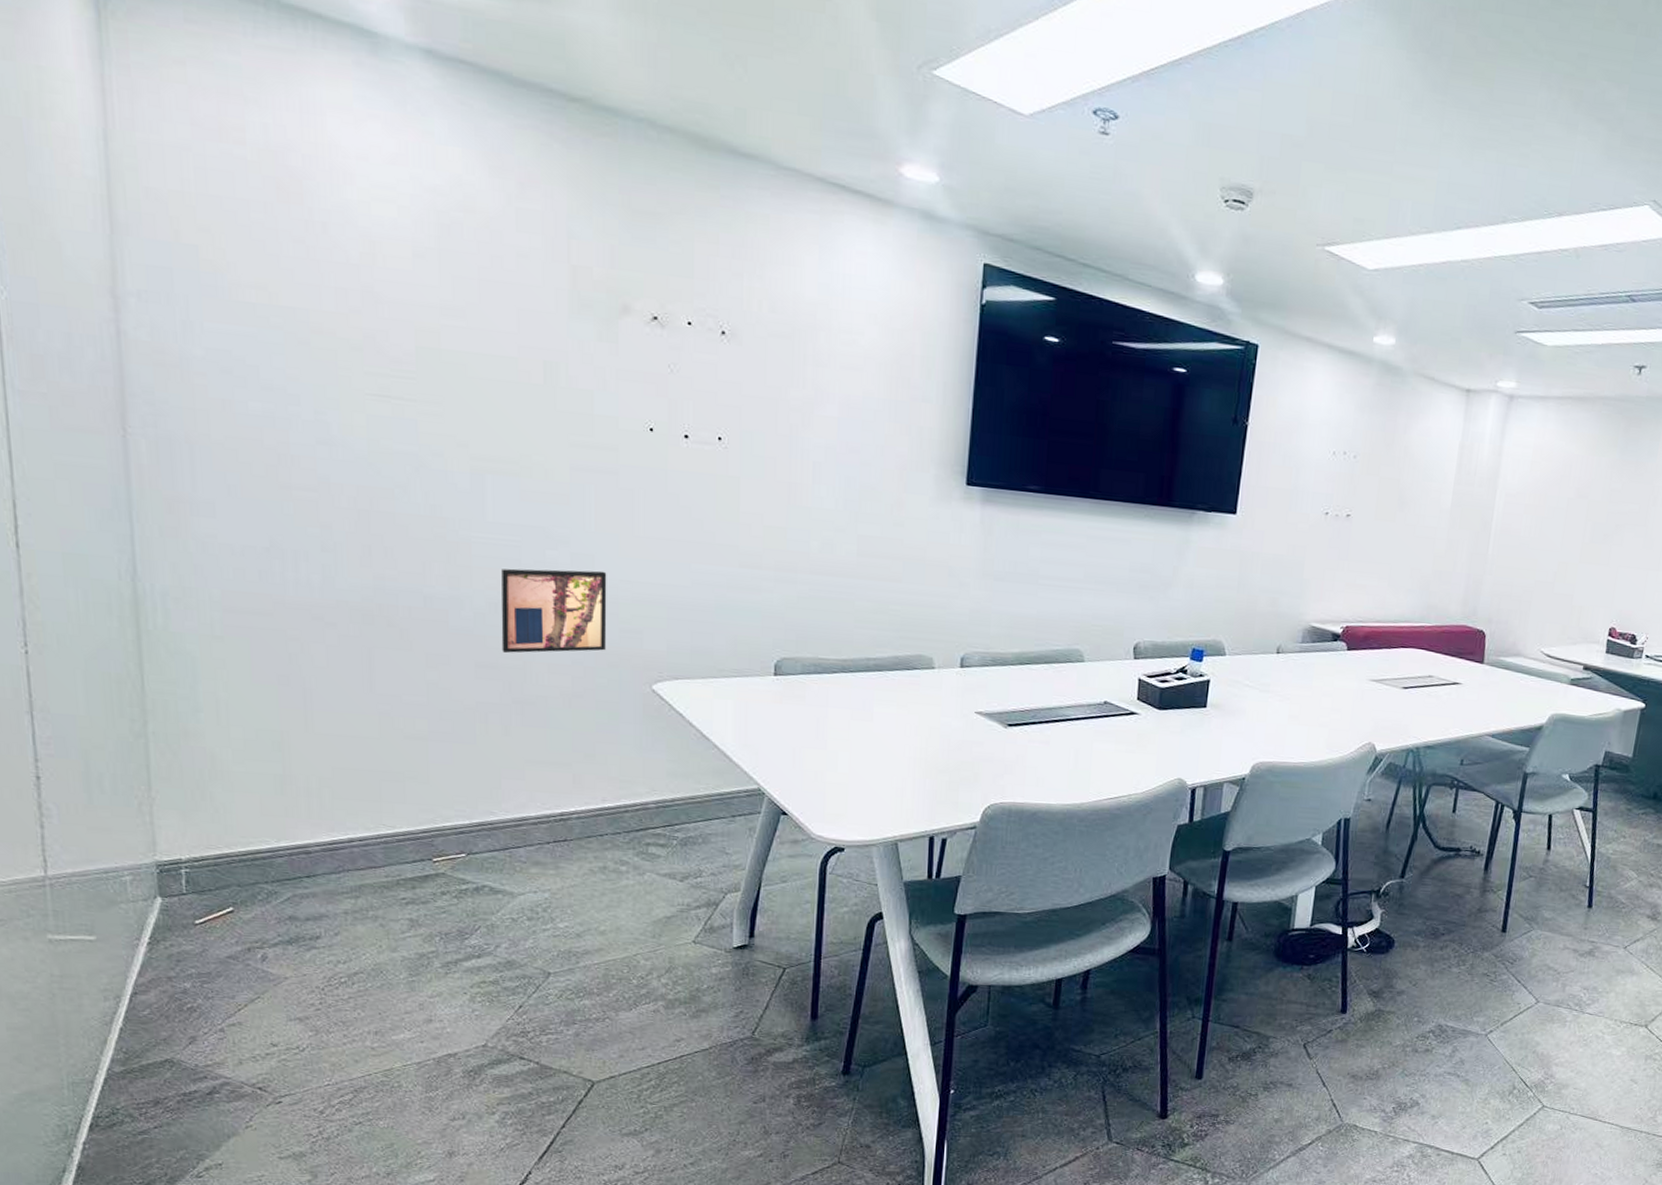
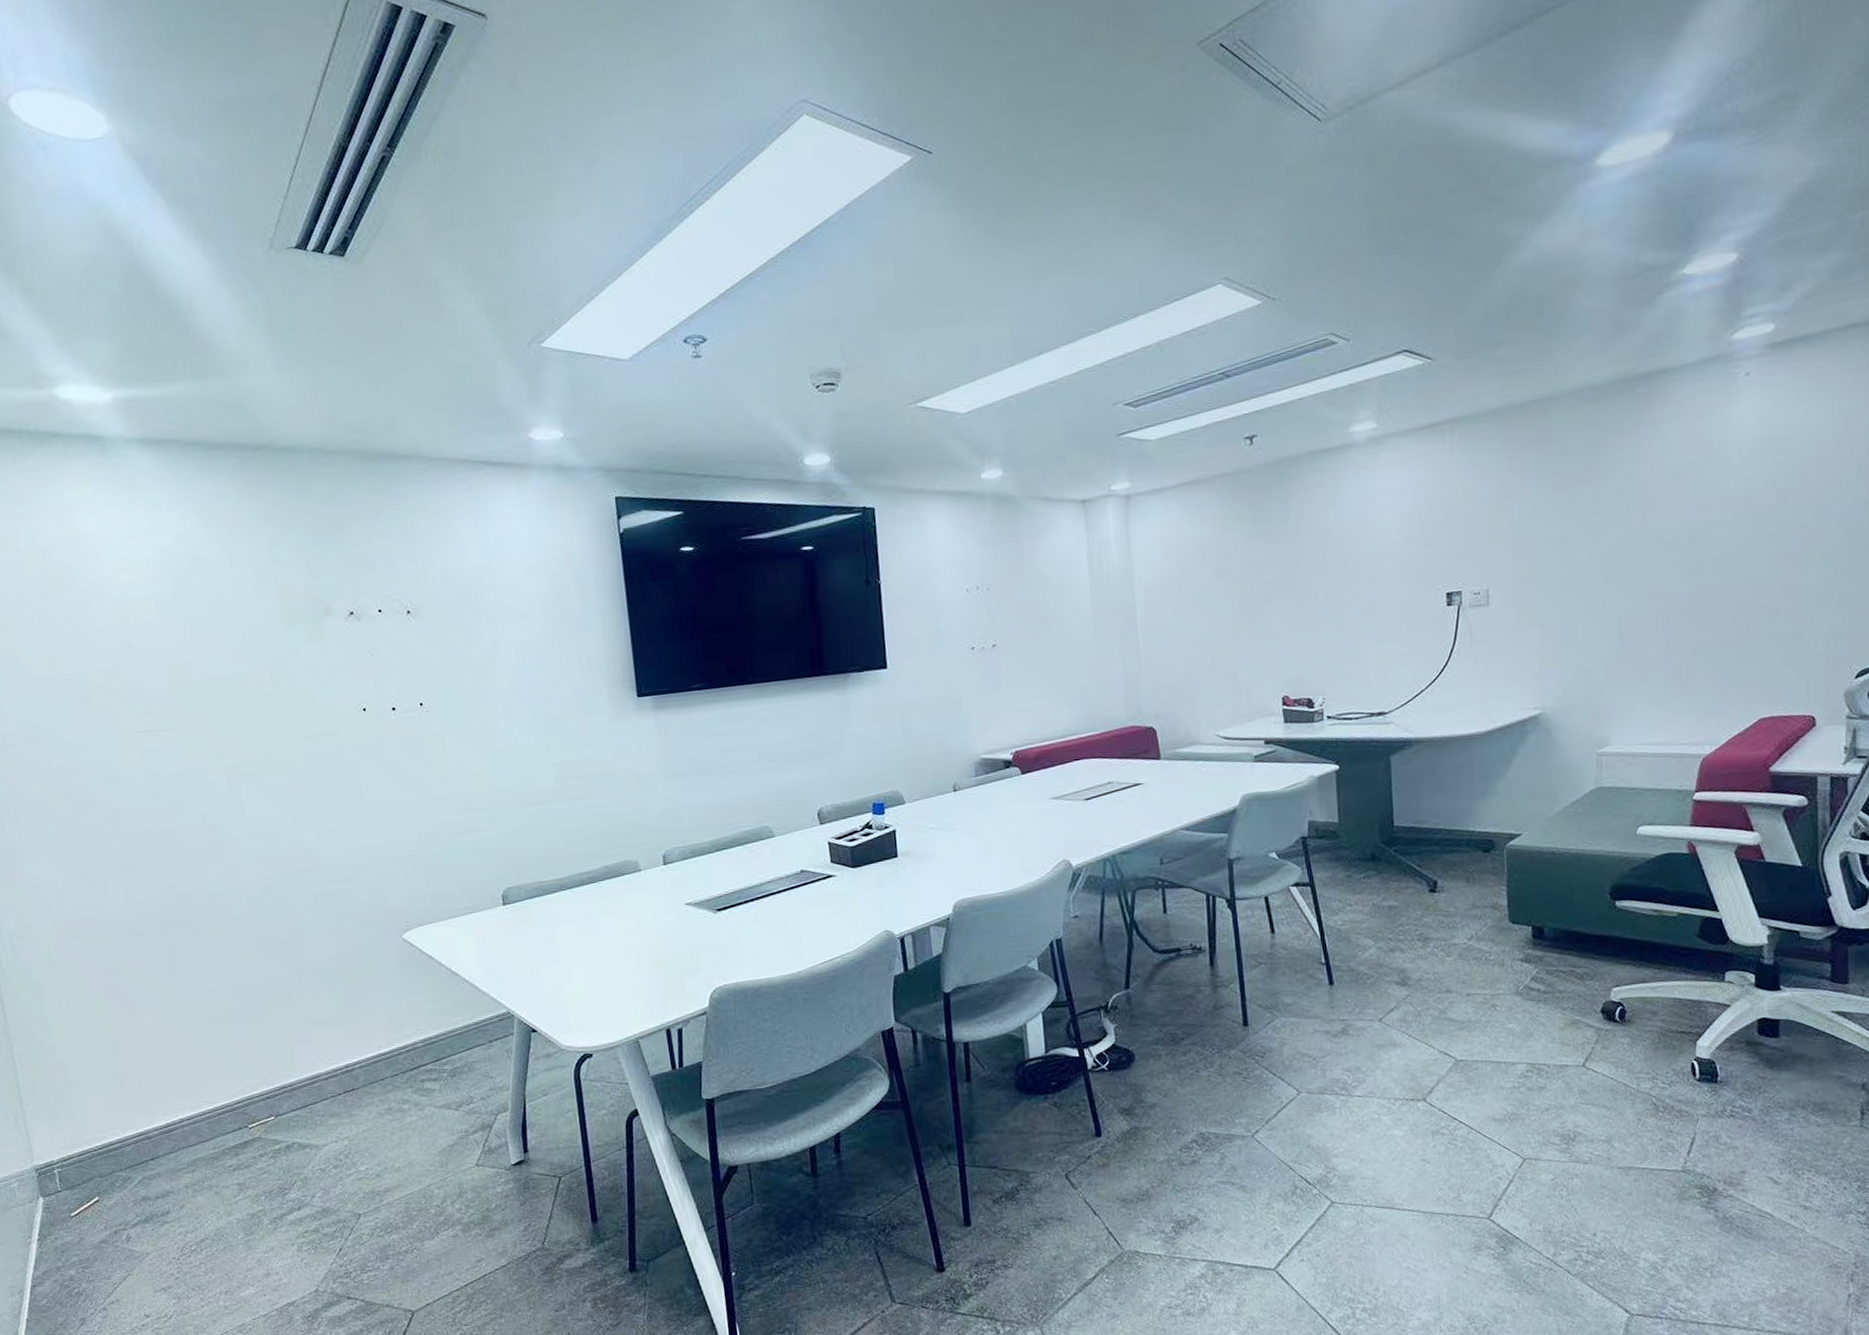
wall art: present [501,568,607,653] -> none [264,841,359,930]

